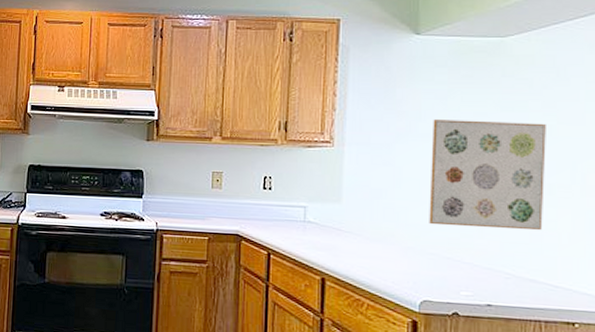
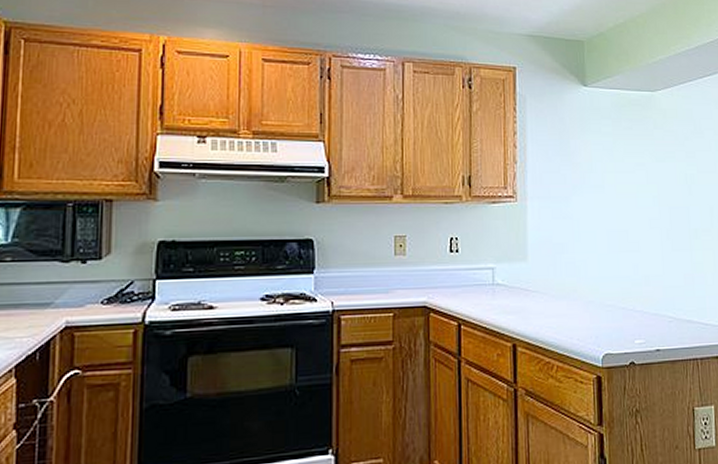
wall art: present [429,119,546,231] -> none [602,171,694,276]

